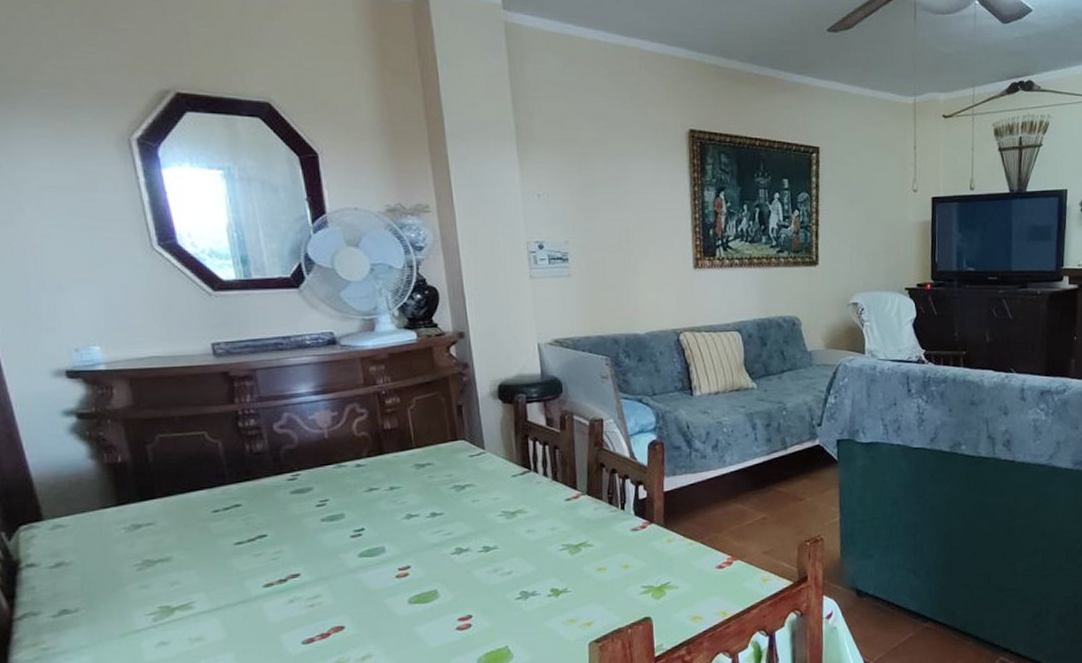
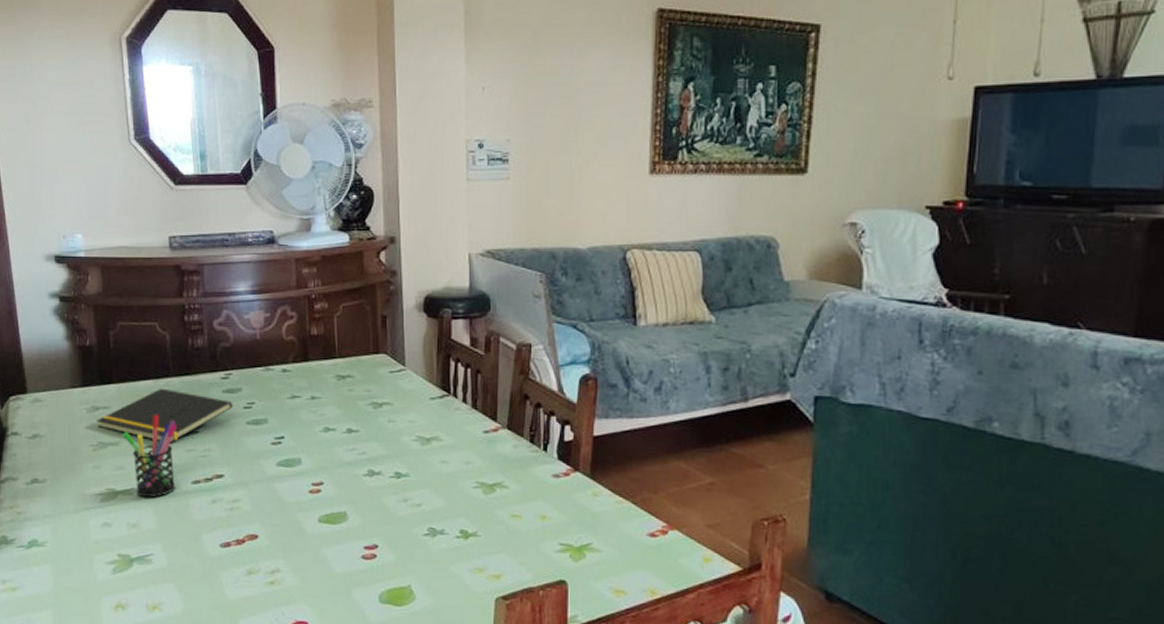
notepad: none [139,496,304,551] -> present [96,388,233,443]
pen holder: none [174,523,245,610] -> present [122,414,177,498]

